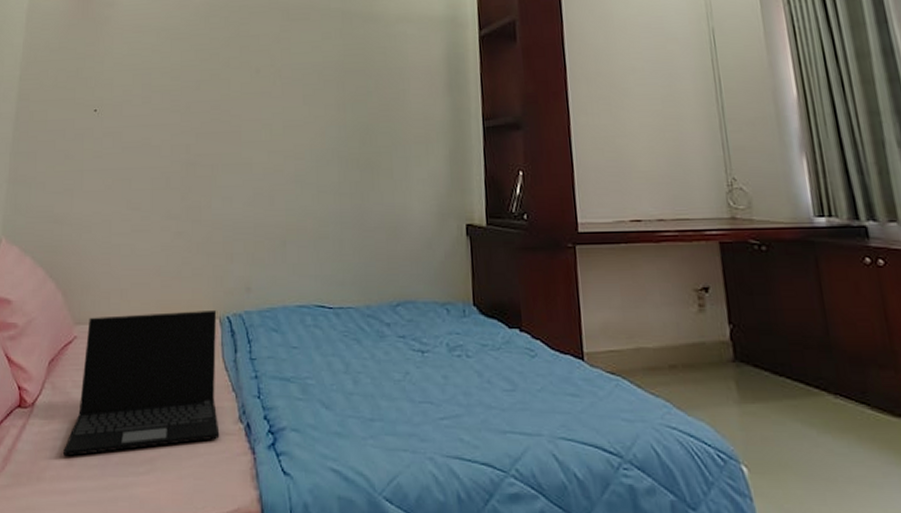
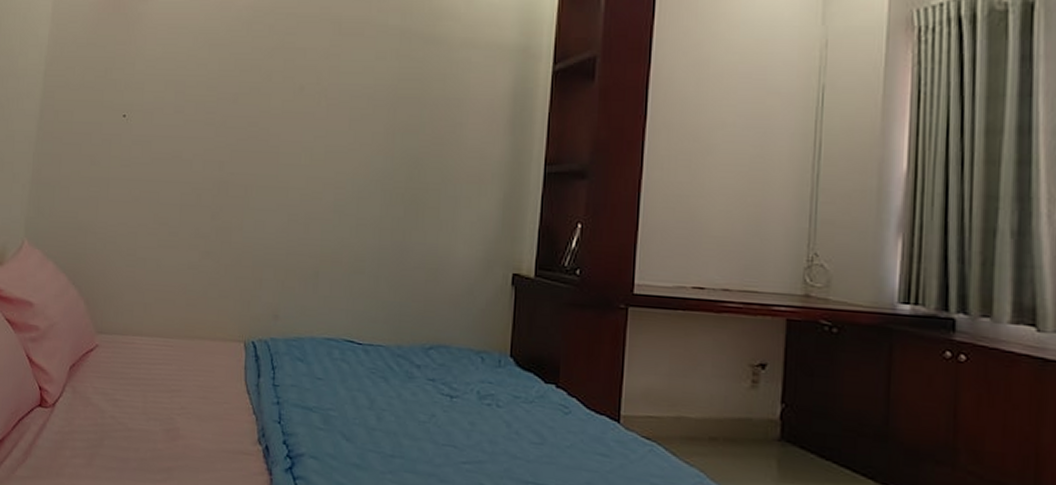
laptop: present [63,309,220,457] -> none [83,328,242,458]

